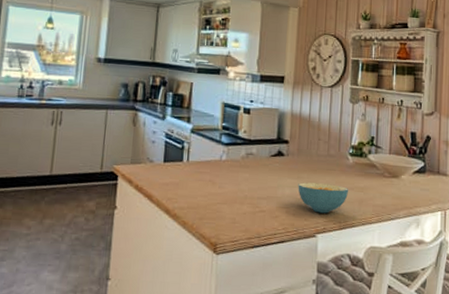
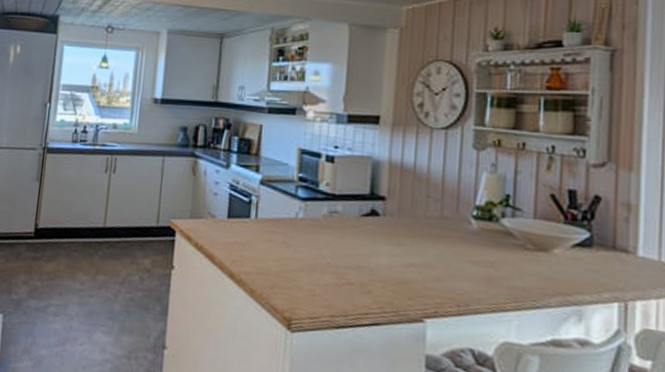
cereal bowl: present [298,182,349,214] -> none [398,250,472,293]

